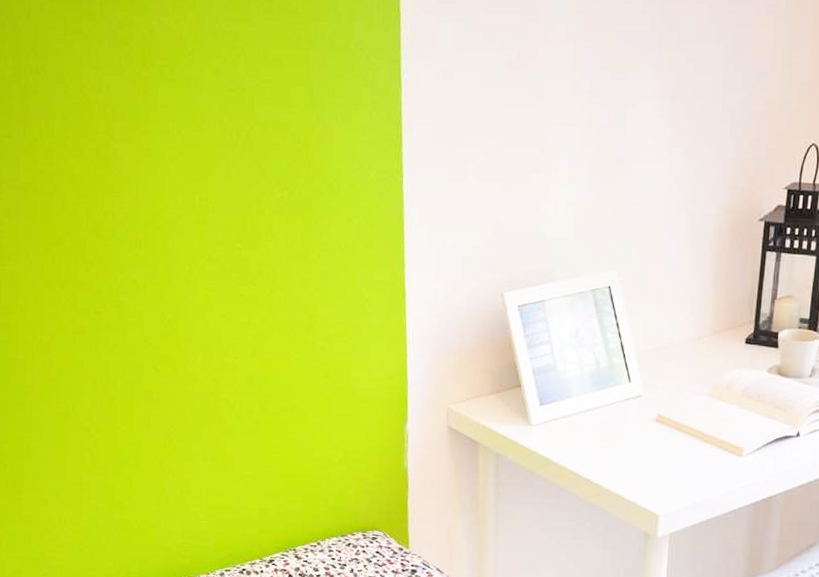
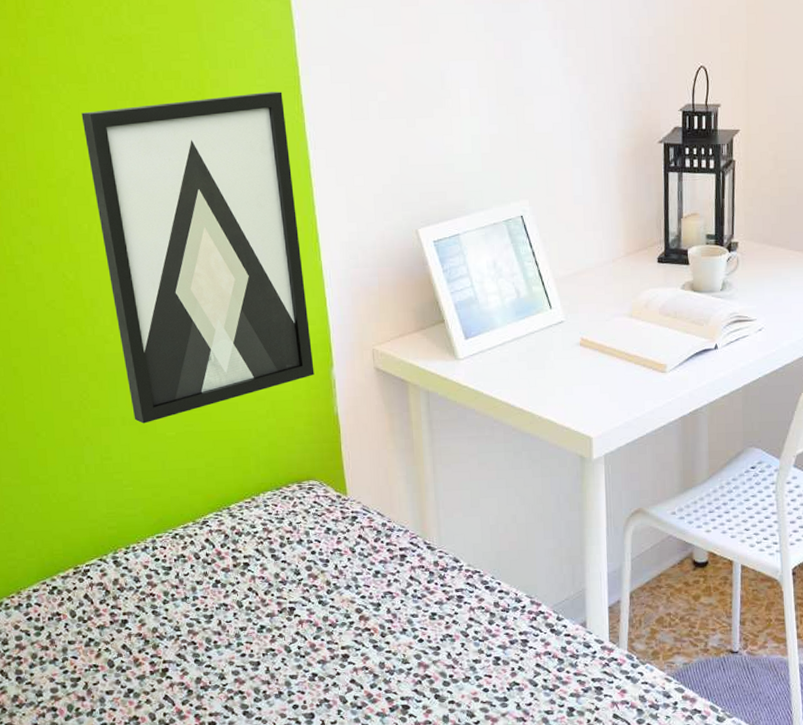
wall art: none [192,148,389,461] -> present [81,92,315,424]

